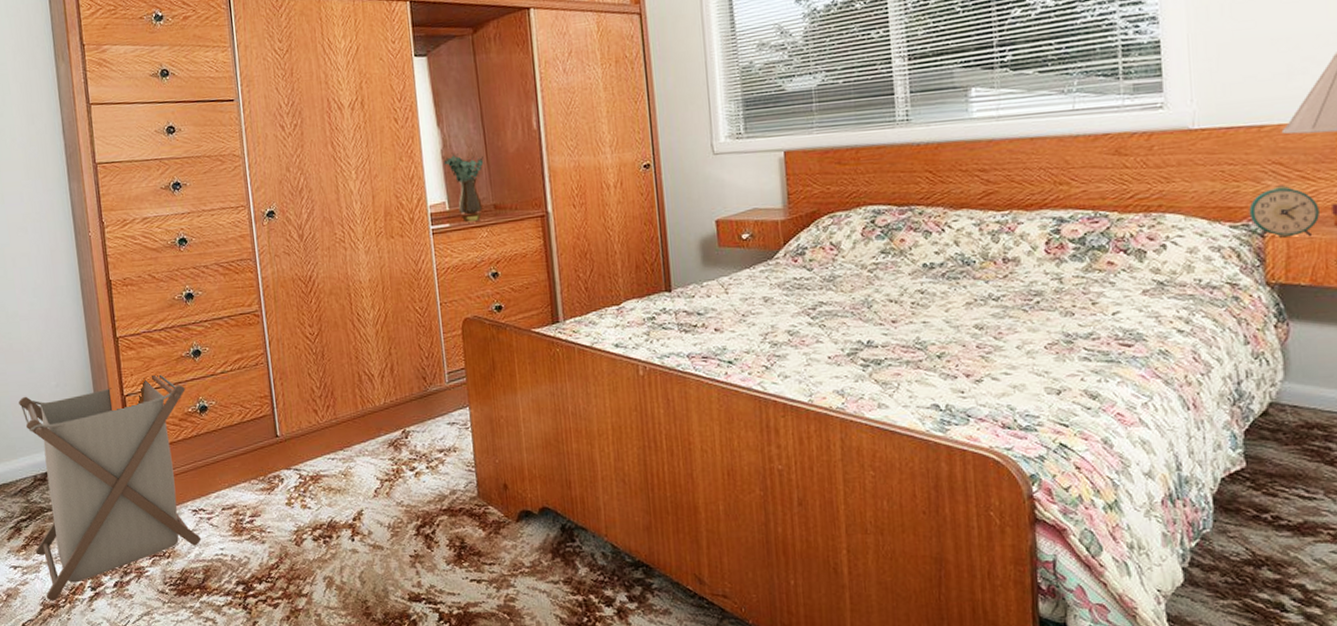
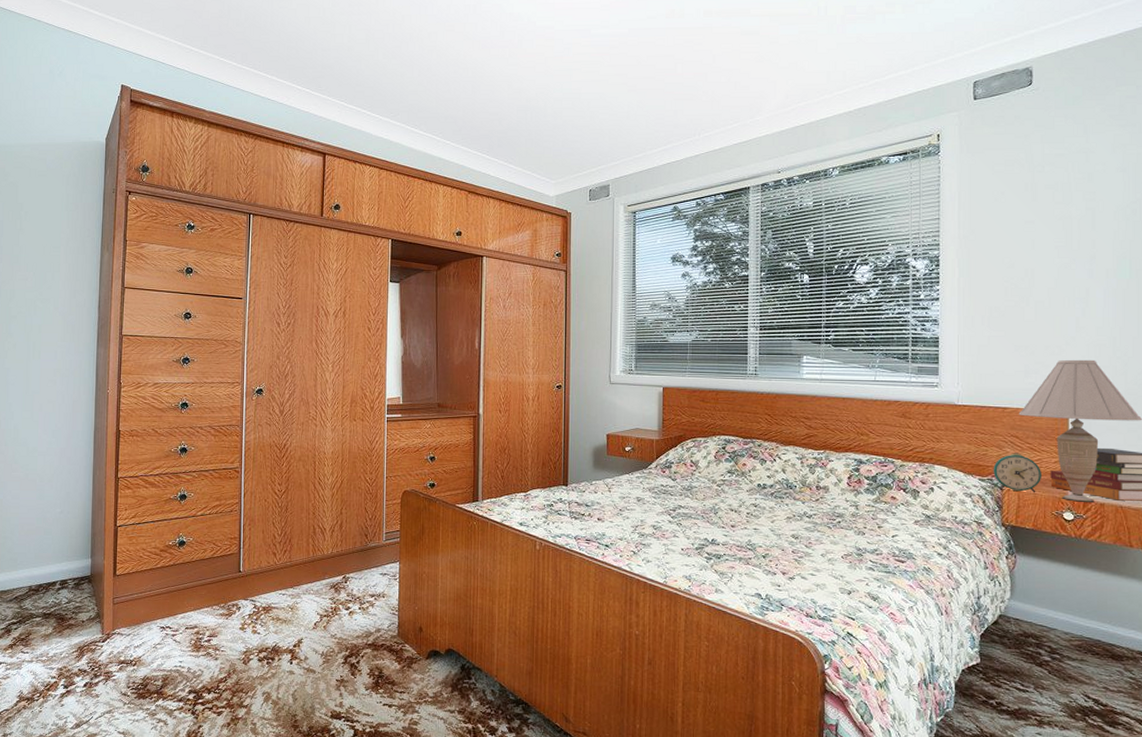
laundry basket: present [19,373,202,601] -> none [21,510,169,695]
vase: present [443,152,484,223] -> none [402,359,434,415]

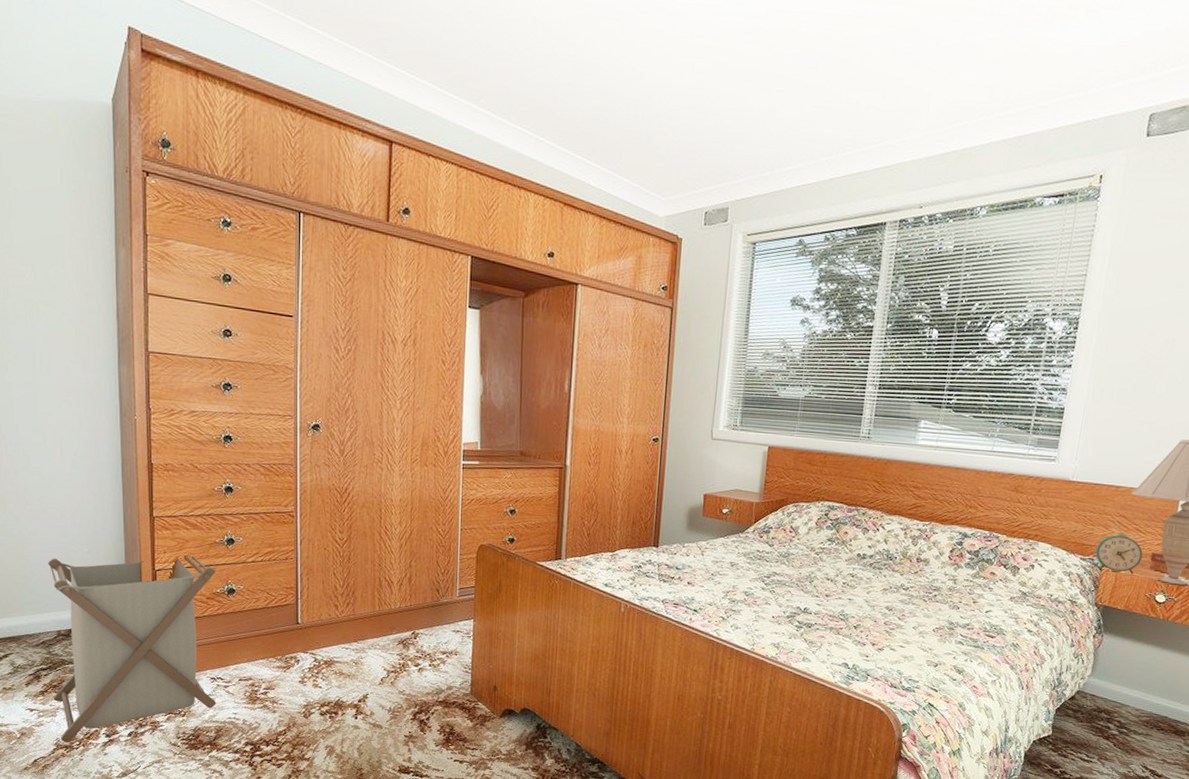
laundry basket: none [21,510,169,695] -> present [48,554,217,743]

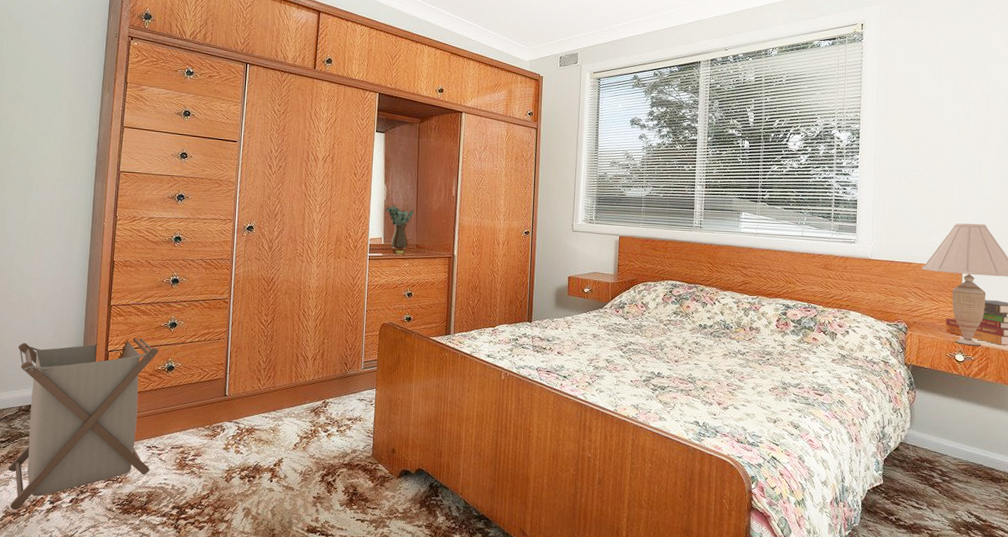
vase: none [481,400,517,464] -> present [385,203,414,255]
alarm clock: present [1095,533,1143,575] -> none [899,302,939,338]

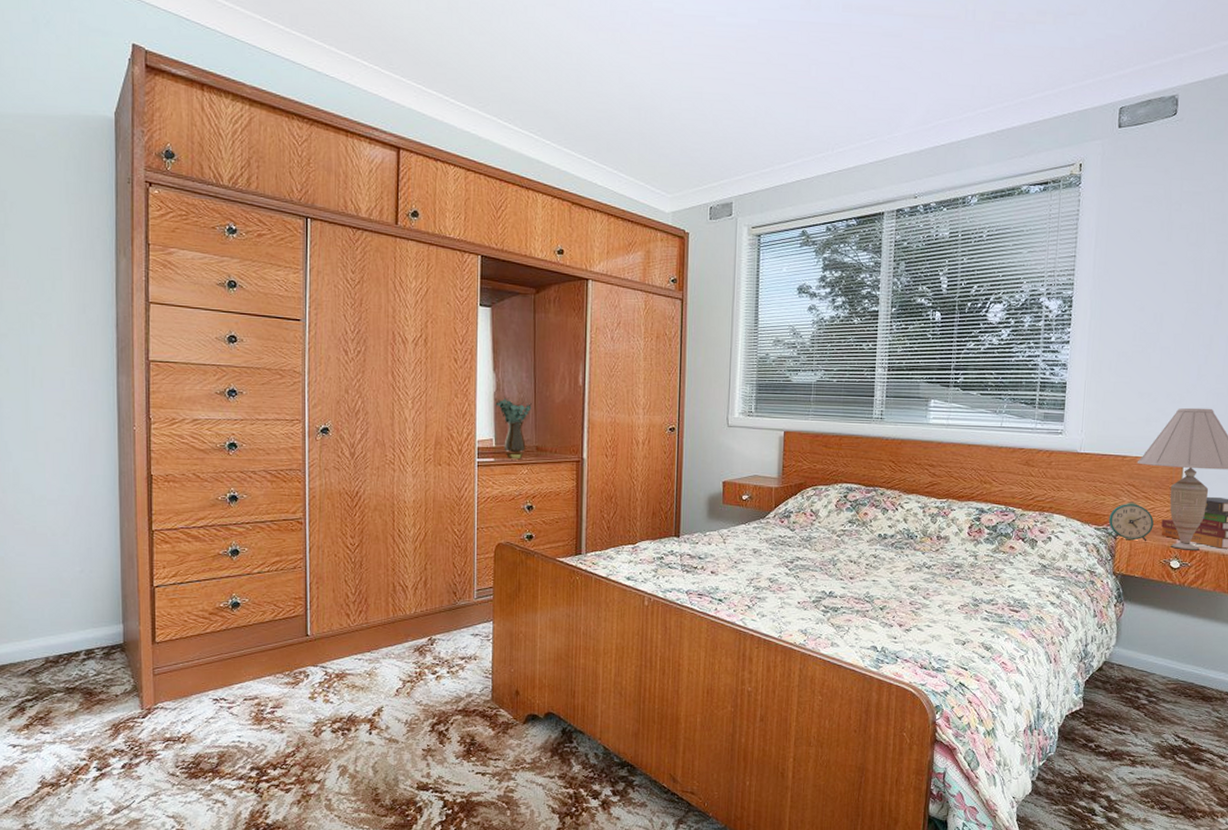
laundry basket: present [9,336,159,510] -> none [37,567,220,780]
alarm clock: none [899,302,939,338] -> present [1108,502,1154,542]

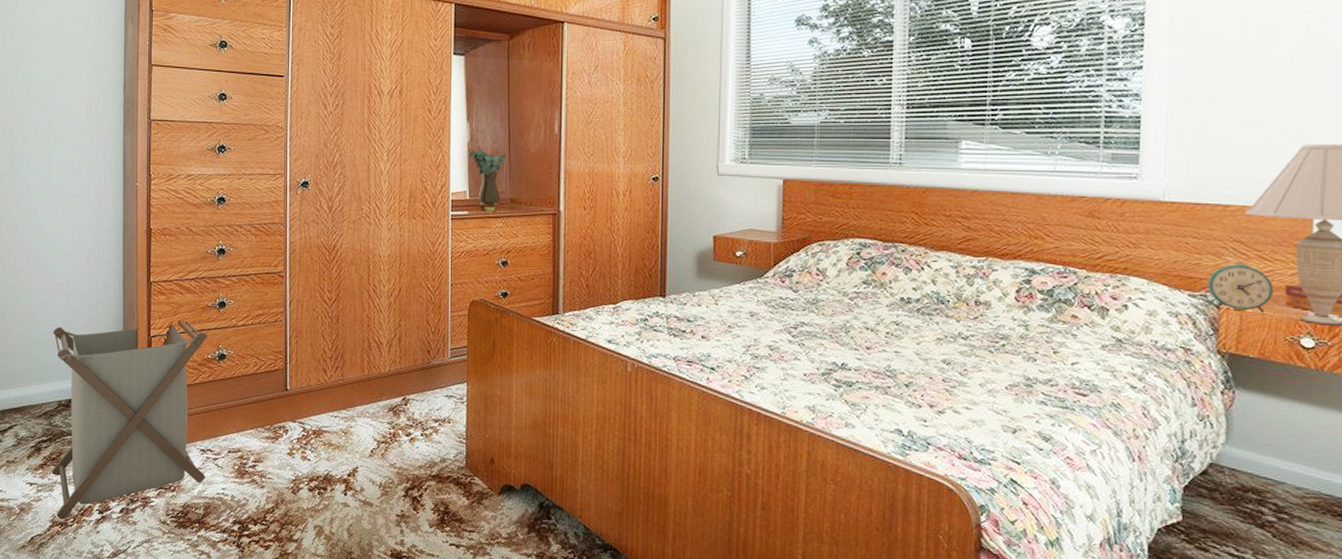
laundry basket: none [37,567,220,780] -> present [52,319,208,520]

